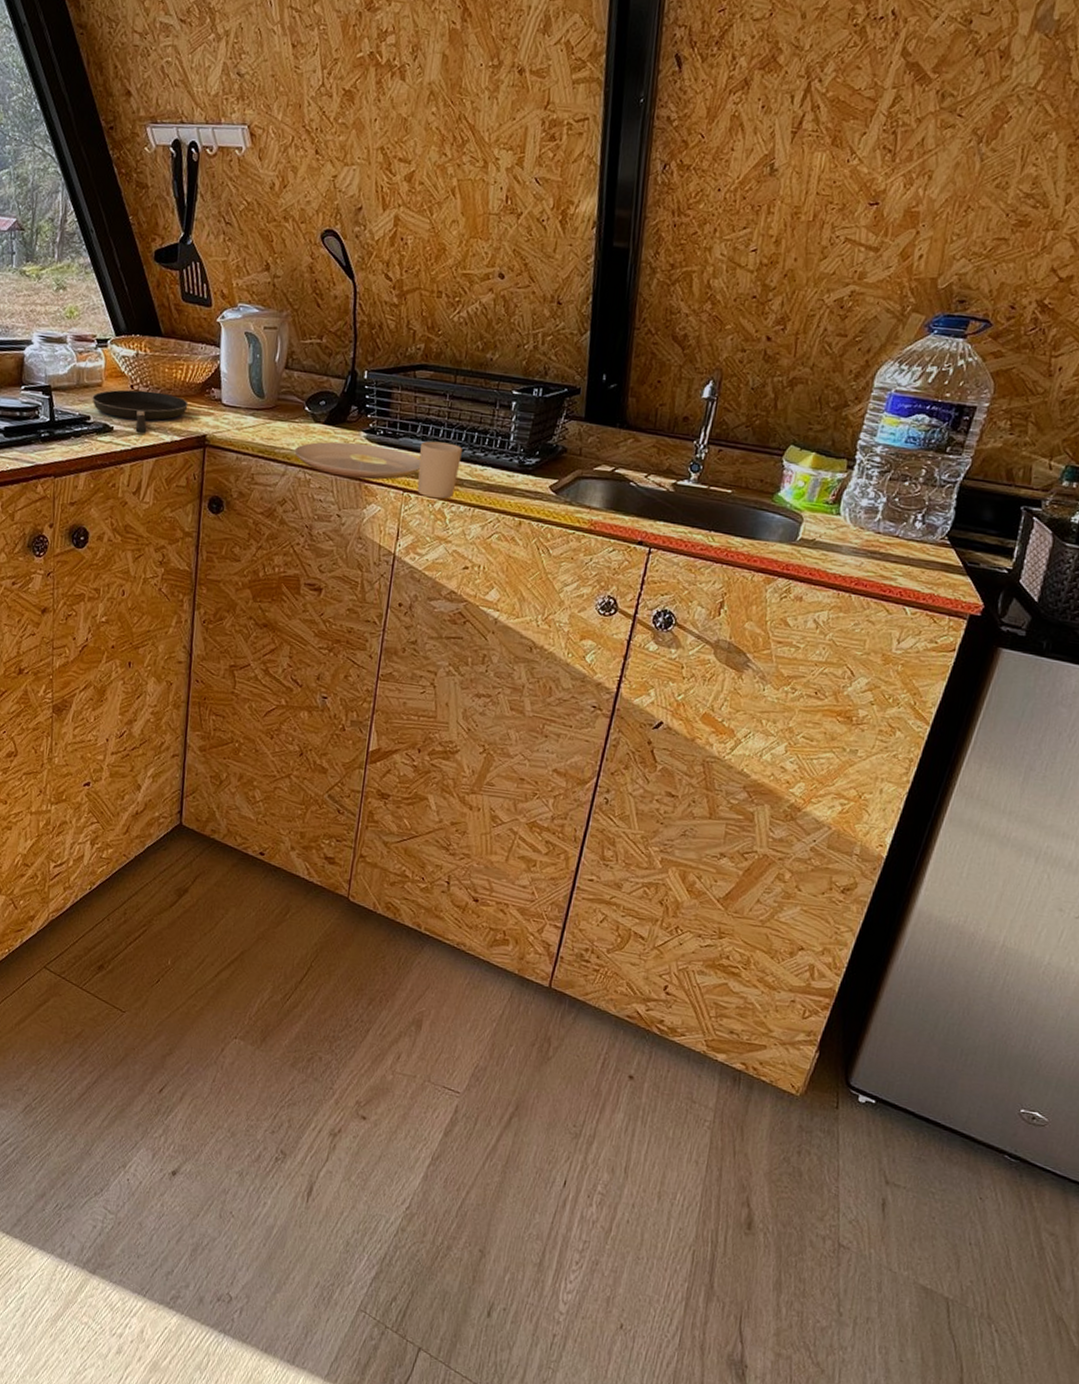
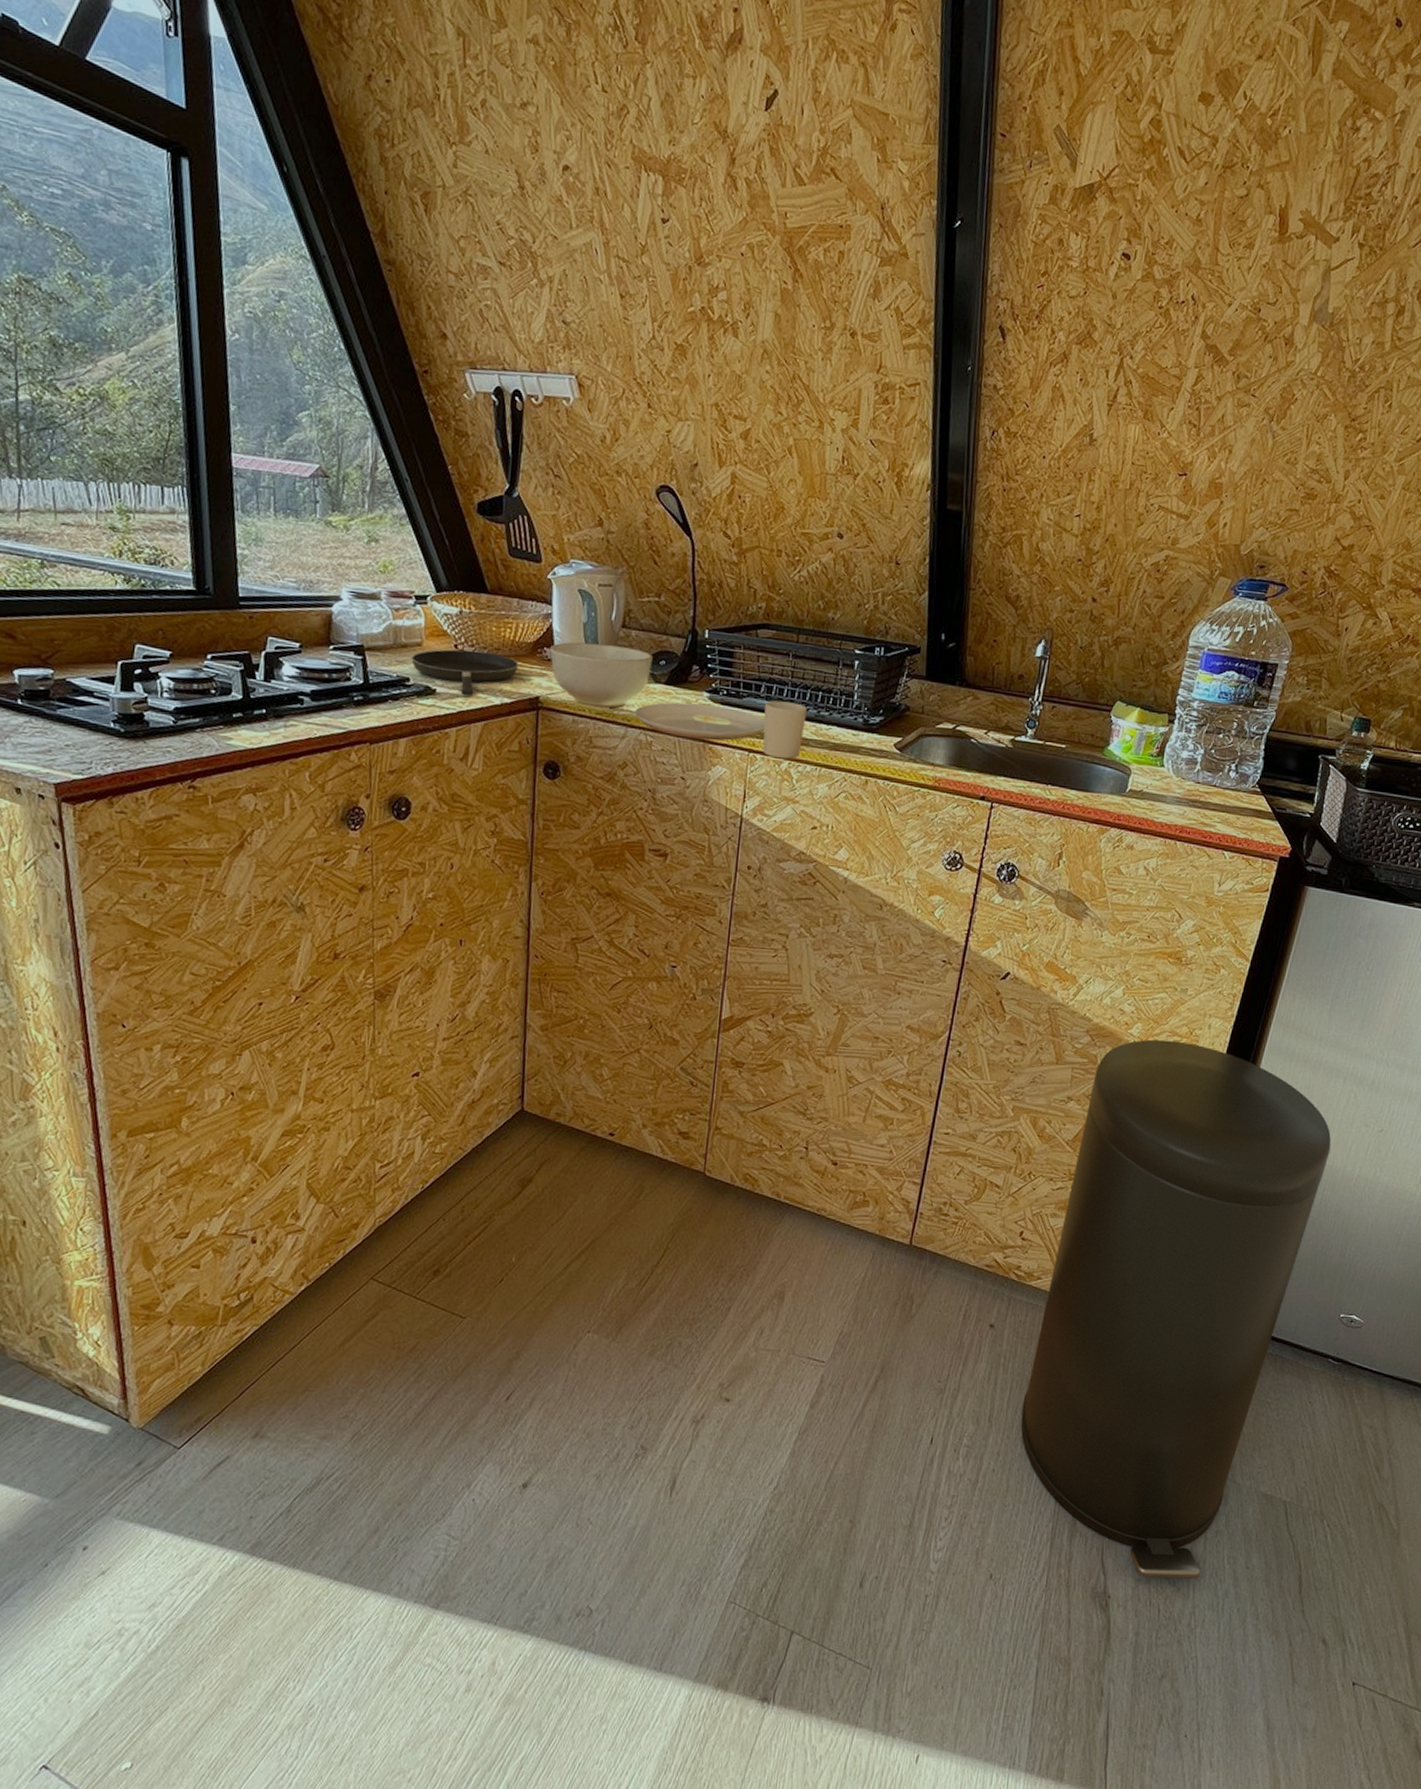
bowl: none [217,383,315,447] -> present [550,642,654,708]
pedal bin: none [658,800,1018,1364] -> present [1020,1039,1332,1579]

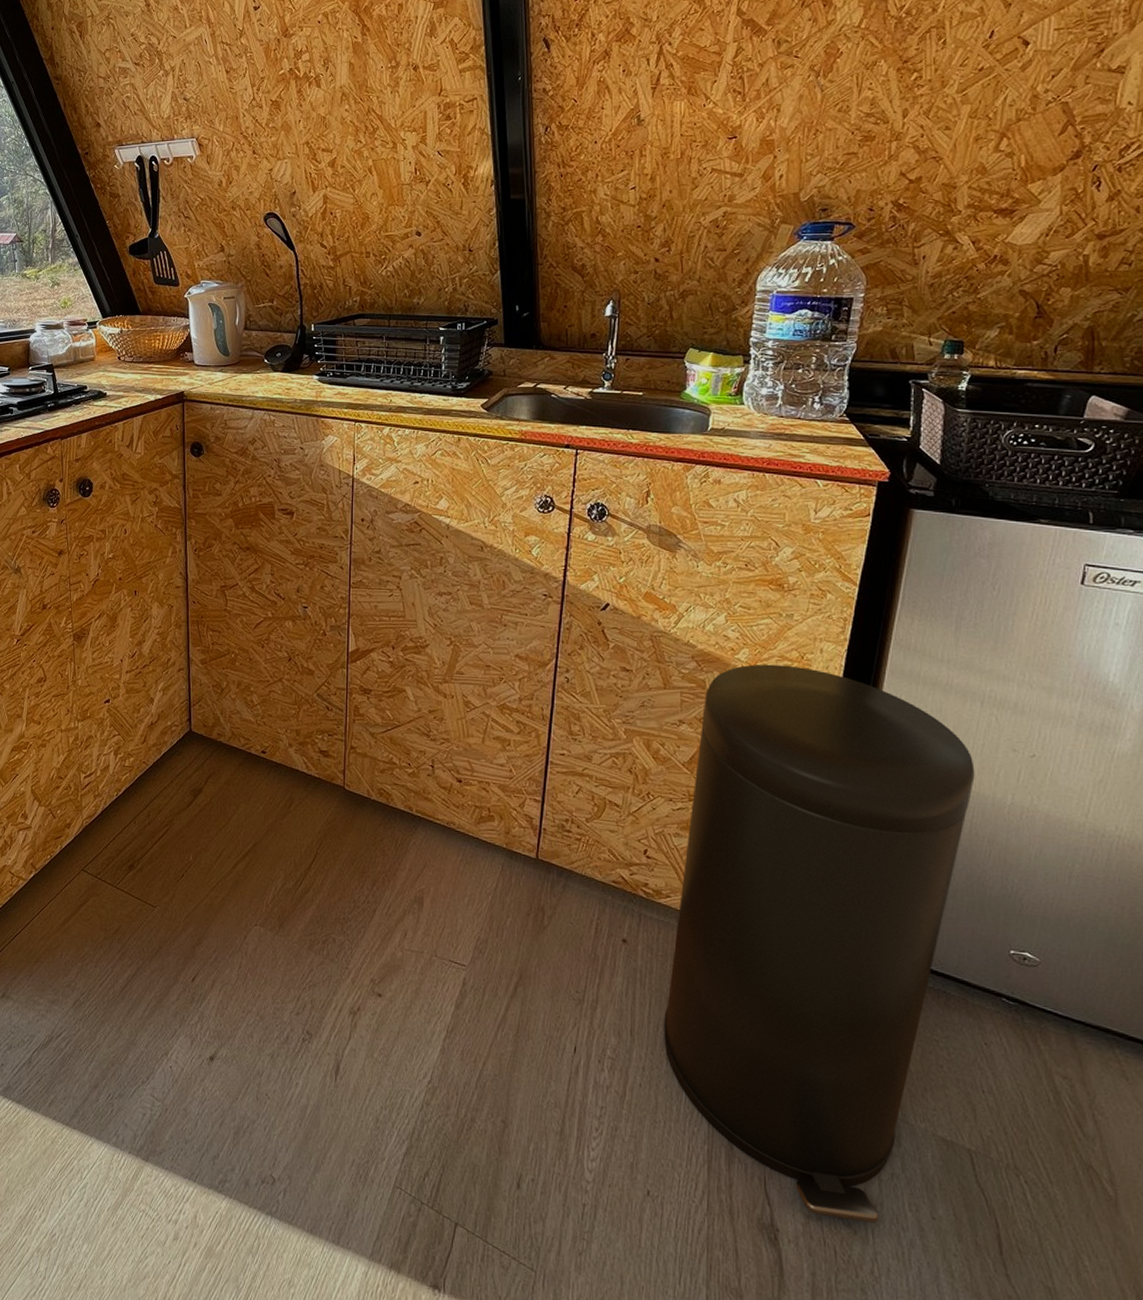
frying pan: present [411,649,519,697] -> none [87,360,167,396]
bowl: present [550,642,654,708] -> none [190,344,271,396]
plate: present [634,702,765,741] -> none [259,386,367,415]
mug: present [763,700,807,760] -> none [366,377,402,426]

